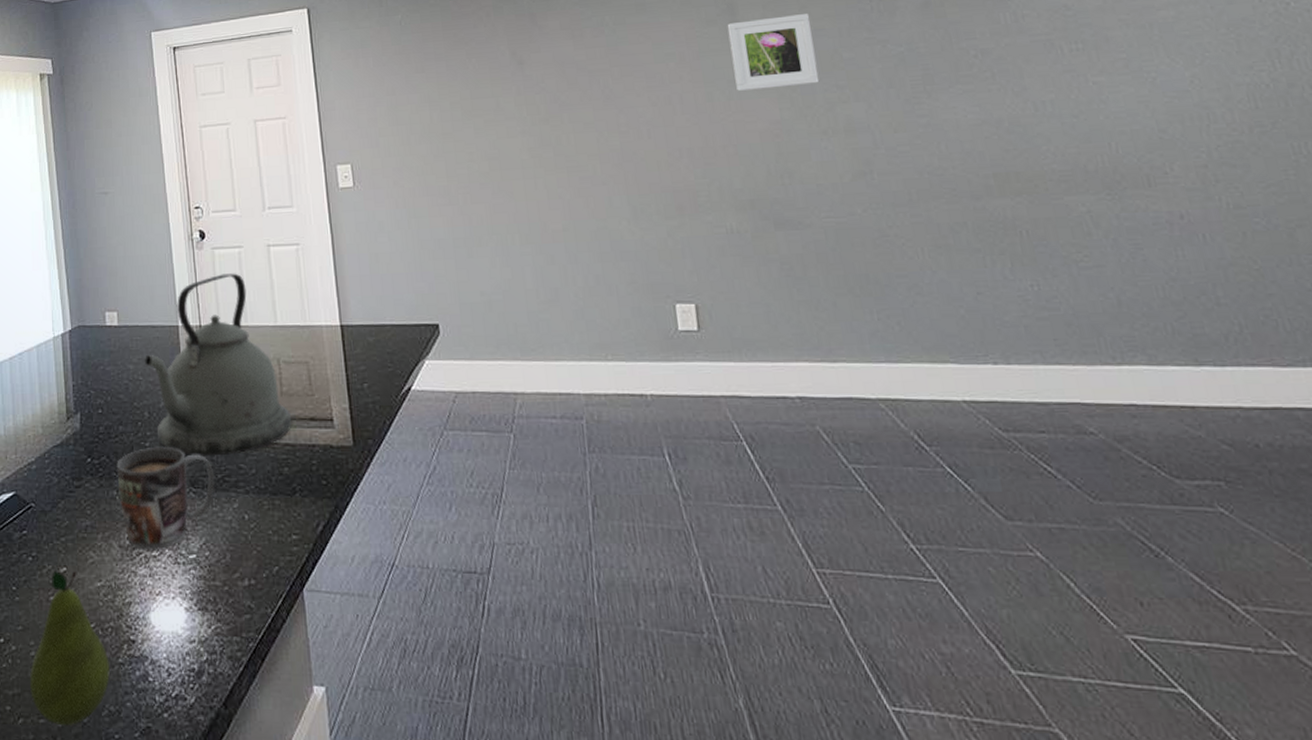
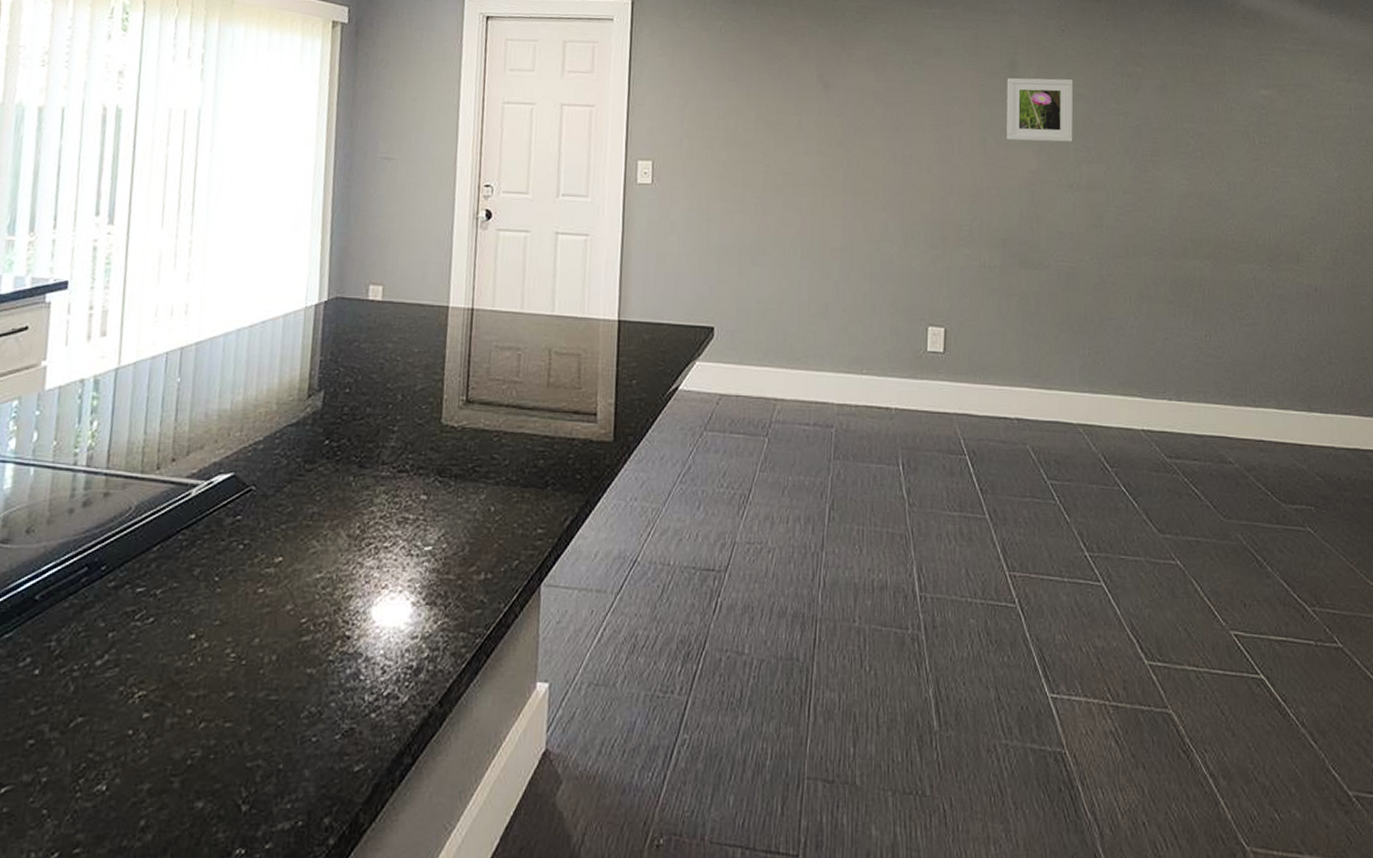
fruit: present [29,571,110,726] -> none [218,561,318,730]
mug: present [117,446,215,550] -> none [355,431,465,541]
kettle: present [145,273,292,457] -> none [406,257,555,445]

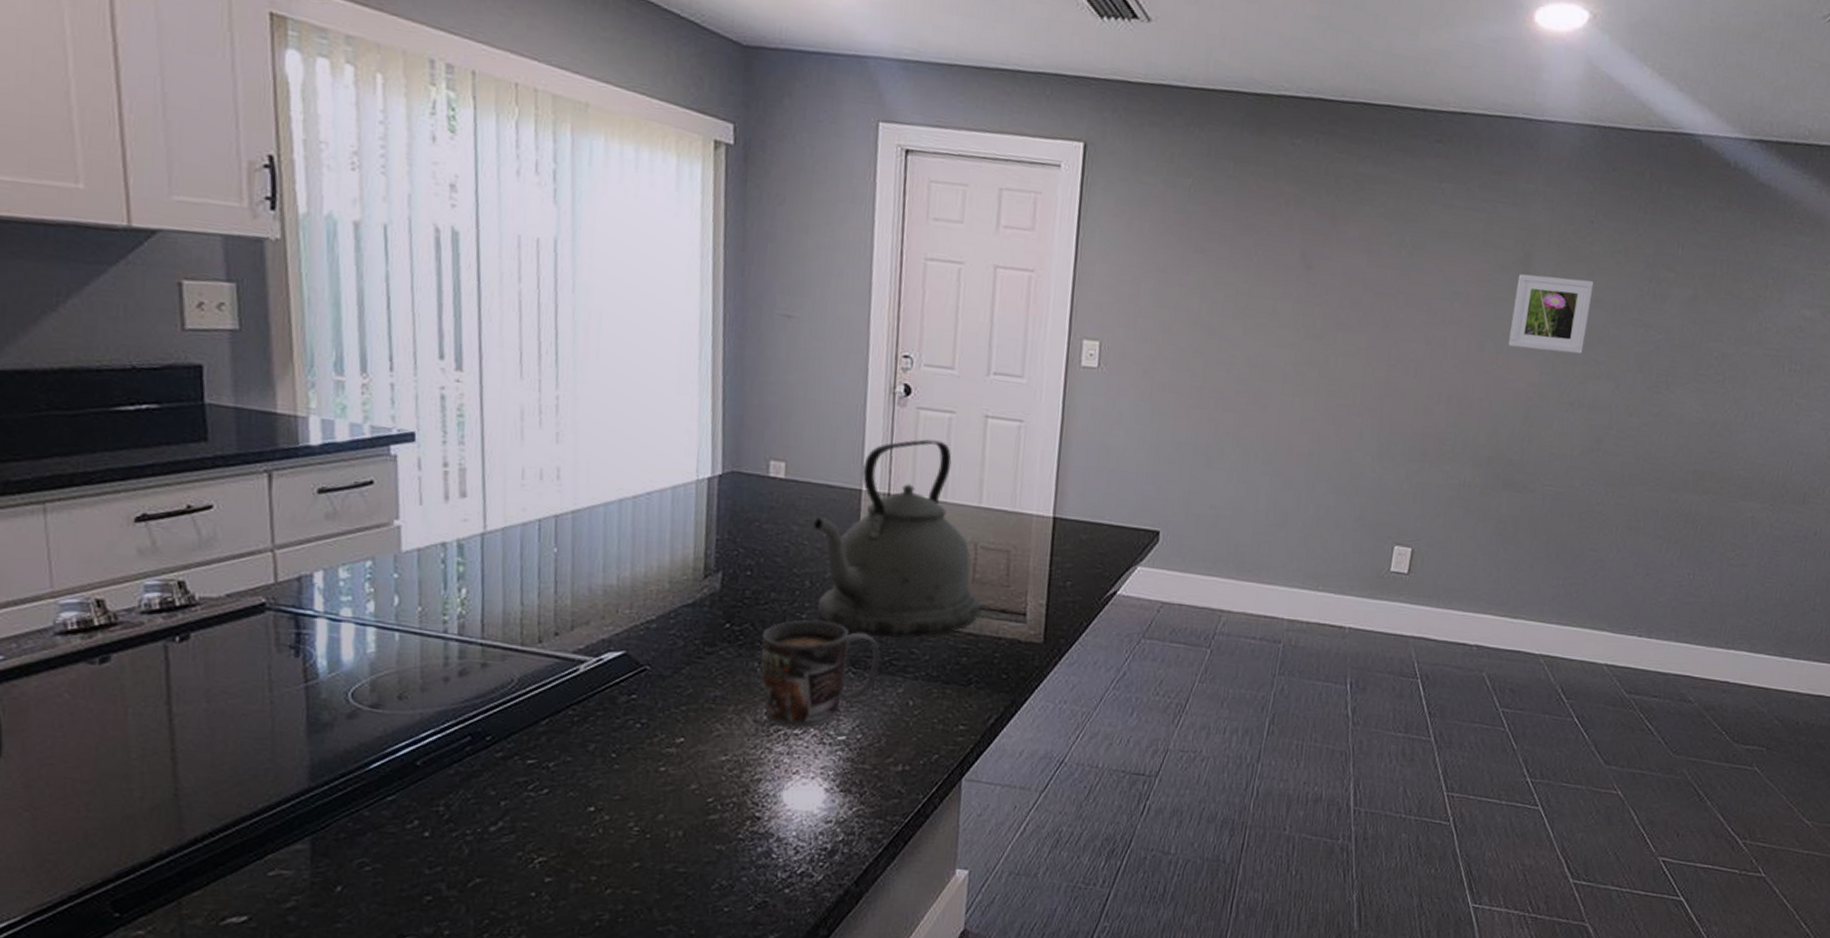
mug: none [355,431,465,541] -> present [761,620,881,728]
kettle: none [406,257,555,445] -> present [813,439,980,638]

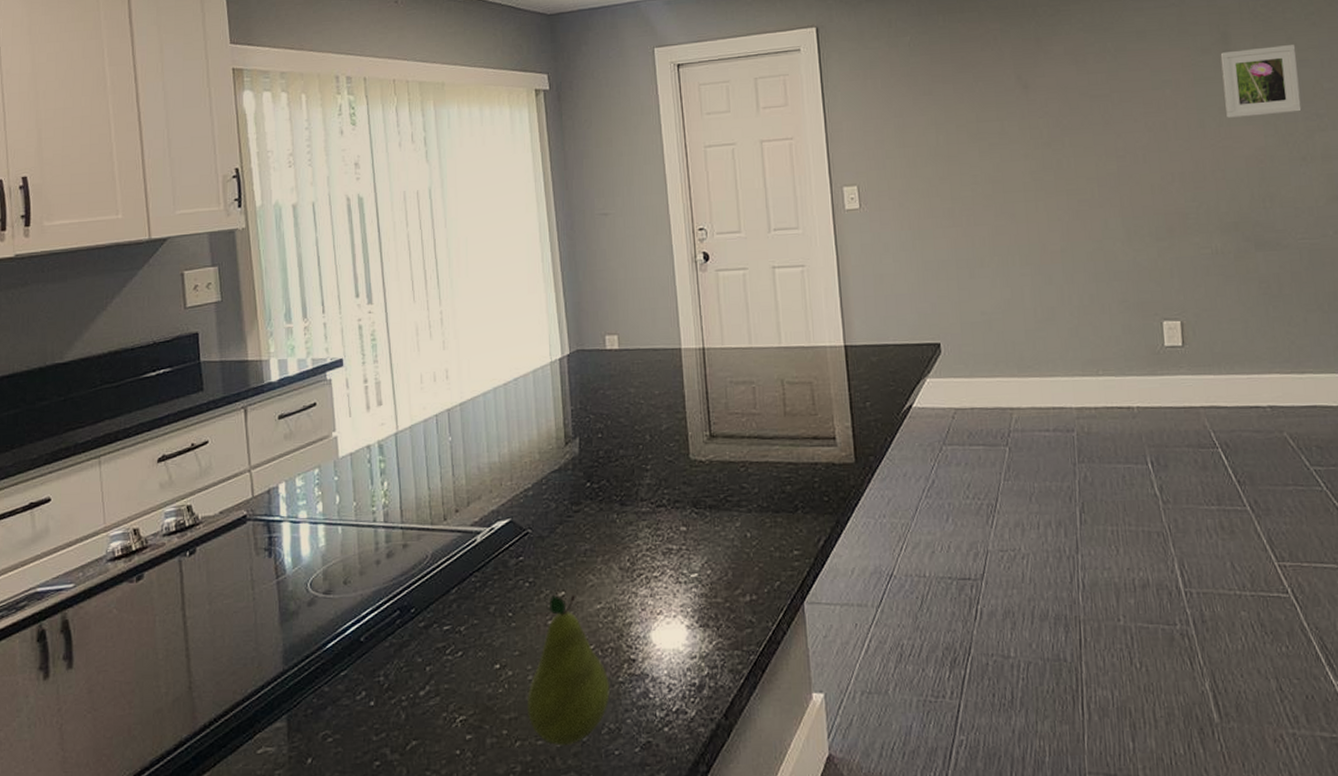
fruit: none [623,741,727,898] -> present [526,595,610,746]
mug: present [761,620,881,728] -> none [617,468,717,571]
kettle: present [813,439,980,638] -> none [646,295,795,477]

